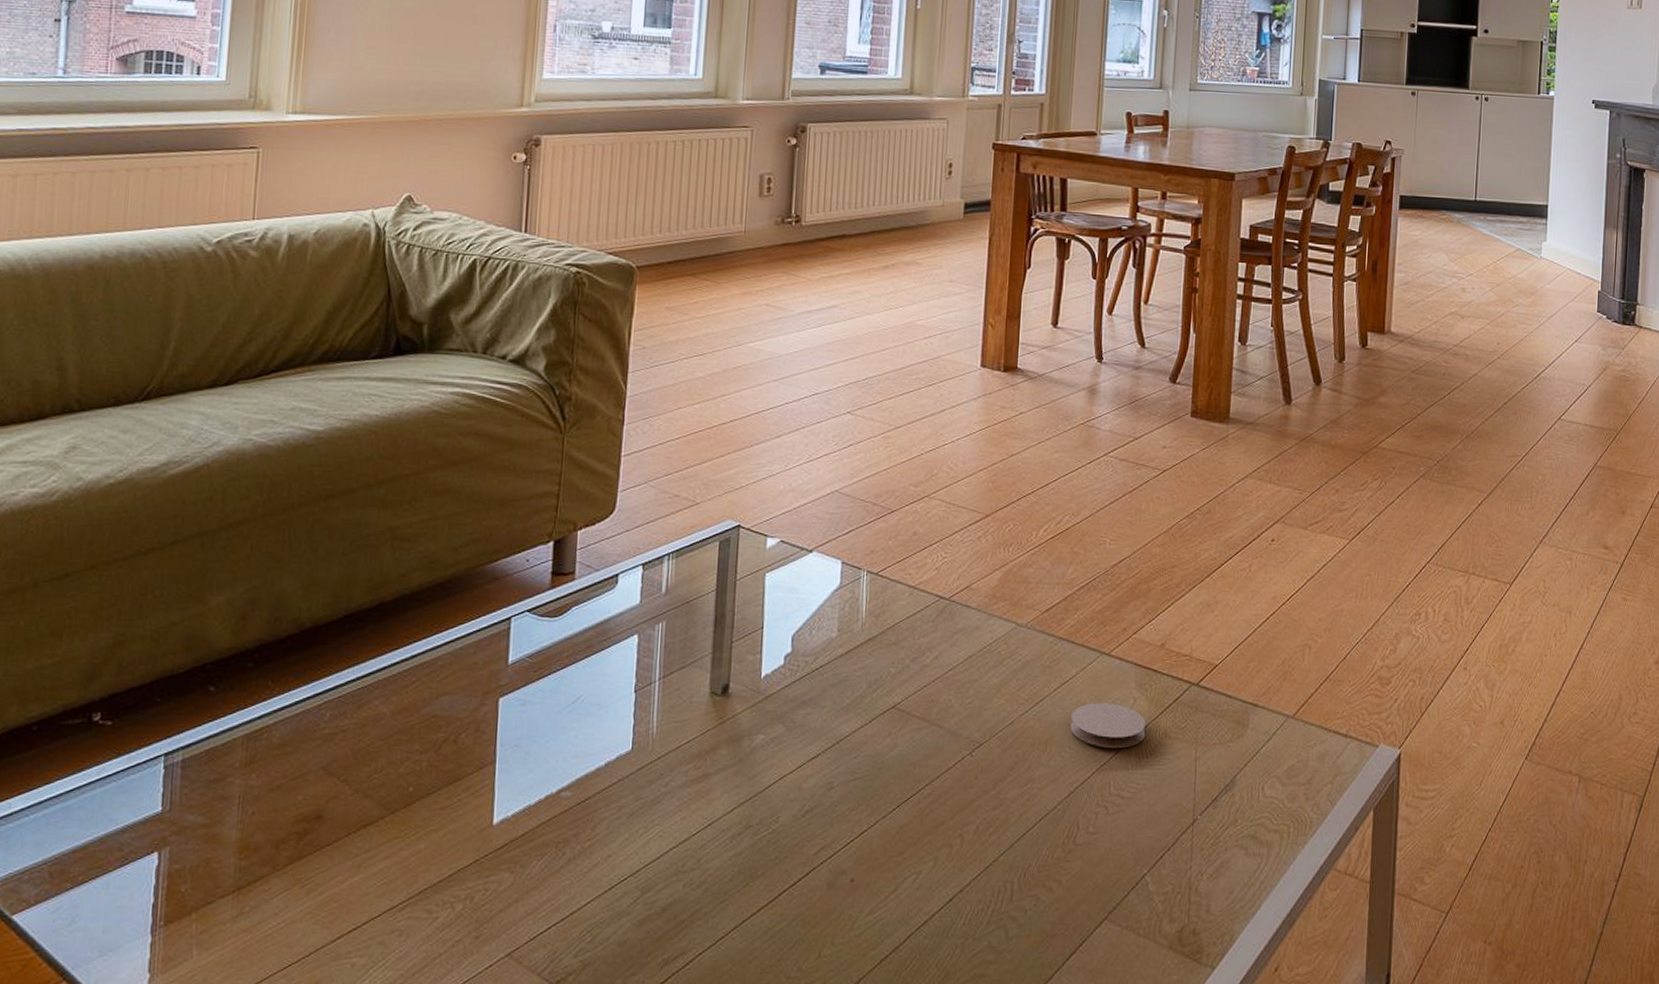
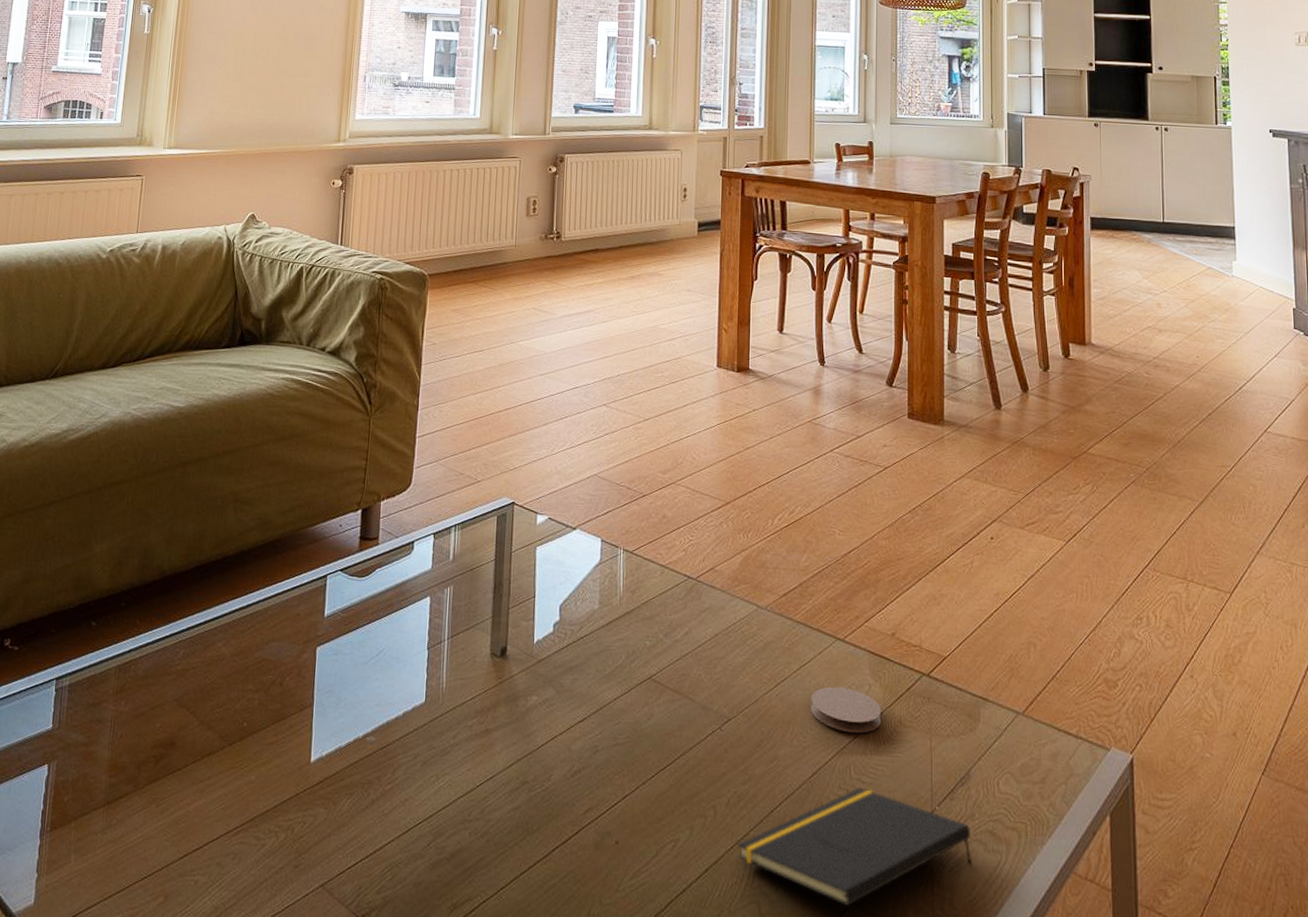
notepad: none [986,803,1232,922] -> present [738,787,971,906]

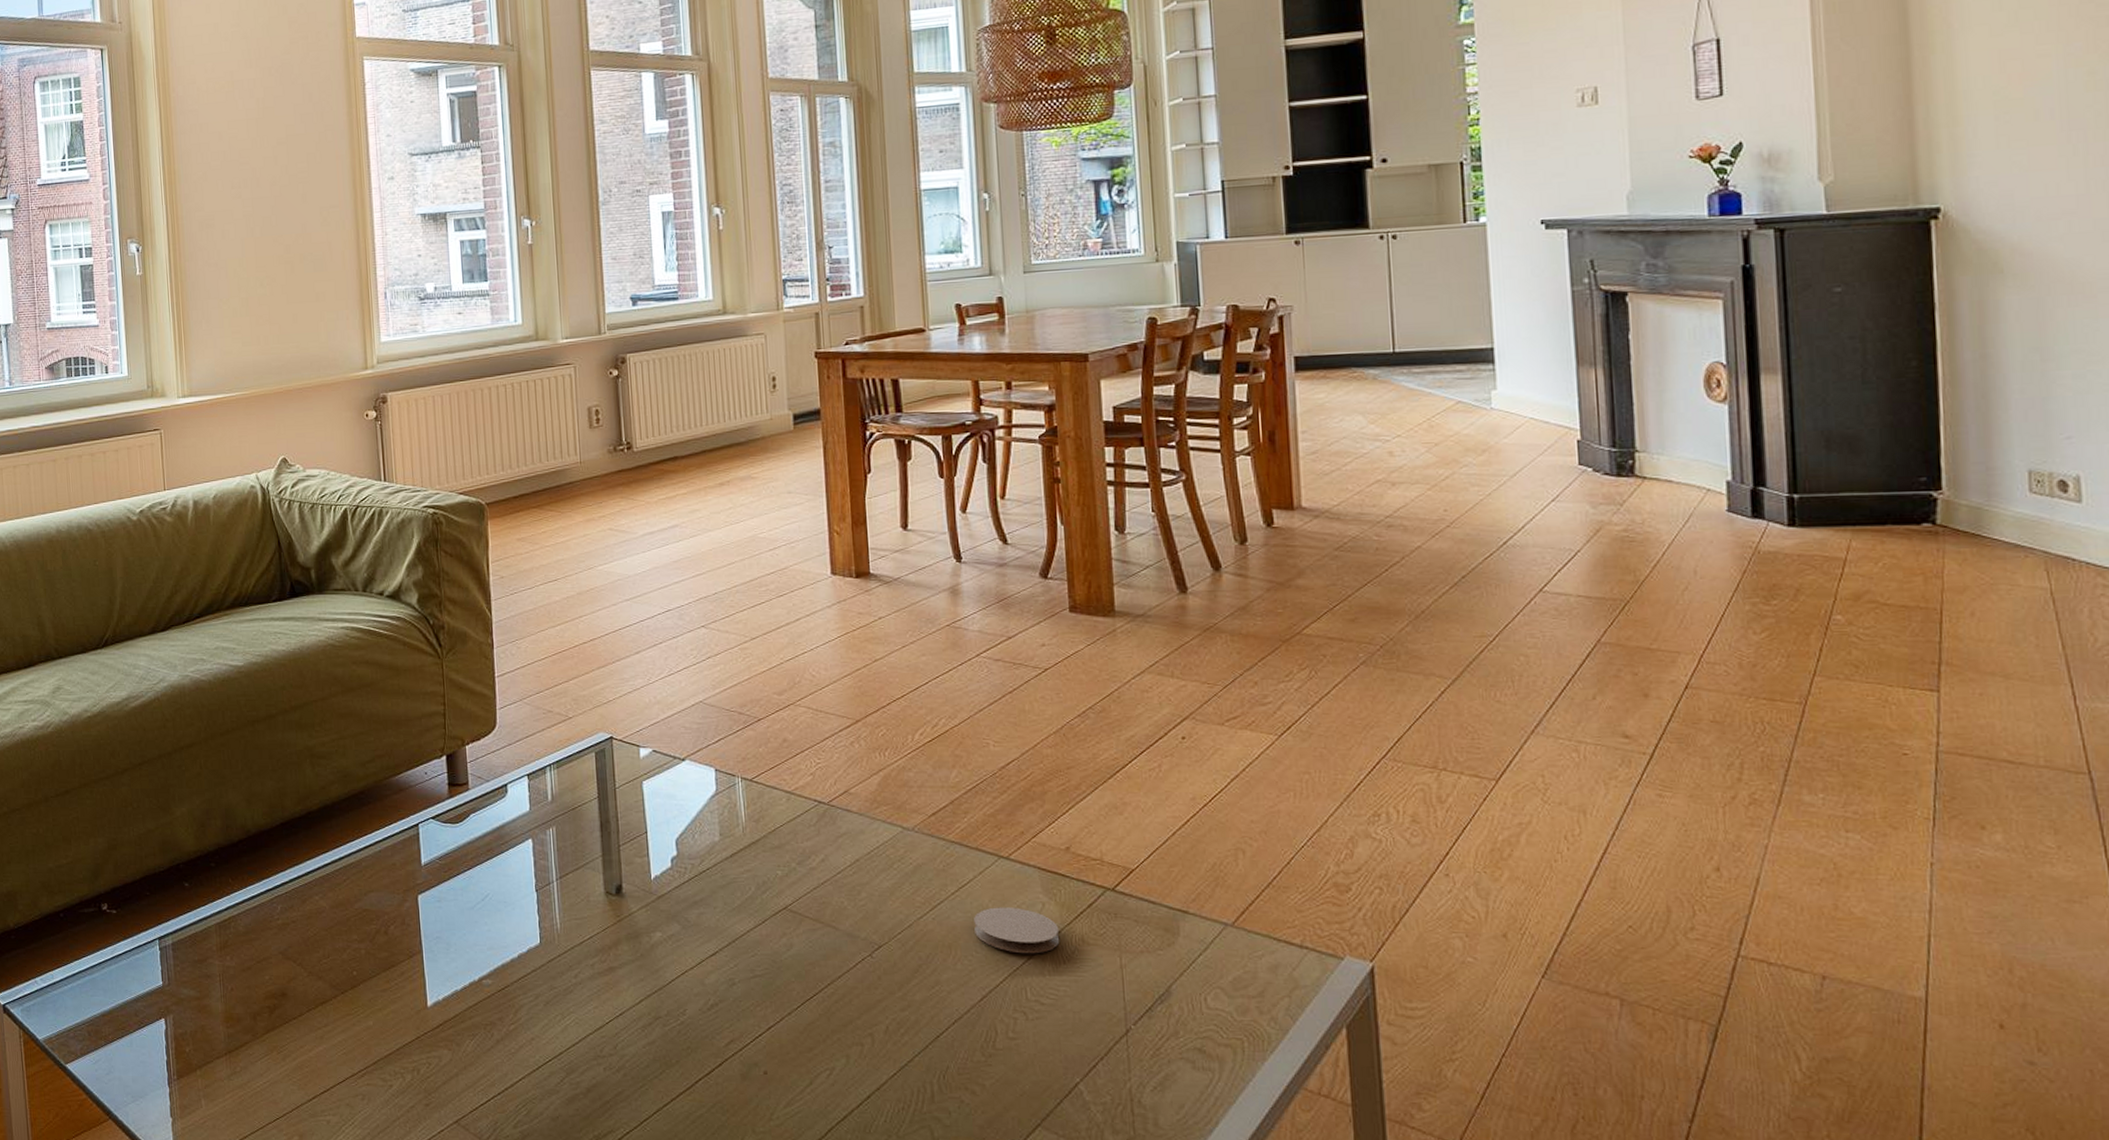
notepad: present [738,787,971,906] -> none [902,1009,1177,1128]

